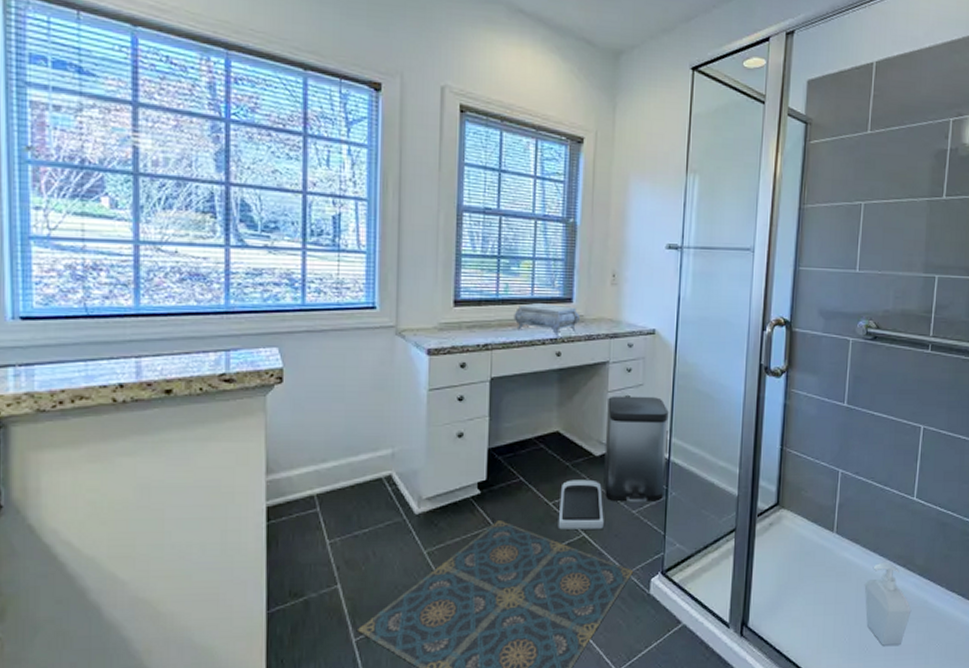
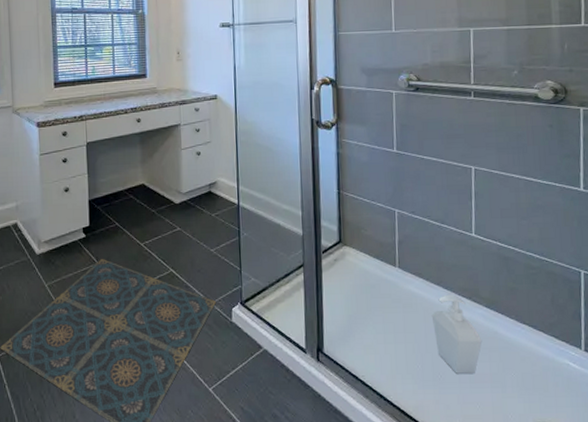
jewelry box: present [514,303,581,337] -> none [101,80,154,106]
scale: present [558,479,604,530] -> none [149,223,188,266]
pedal bin: present [604,396,669,502] -> none [182,152,237,242]

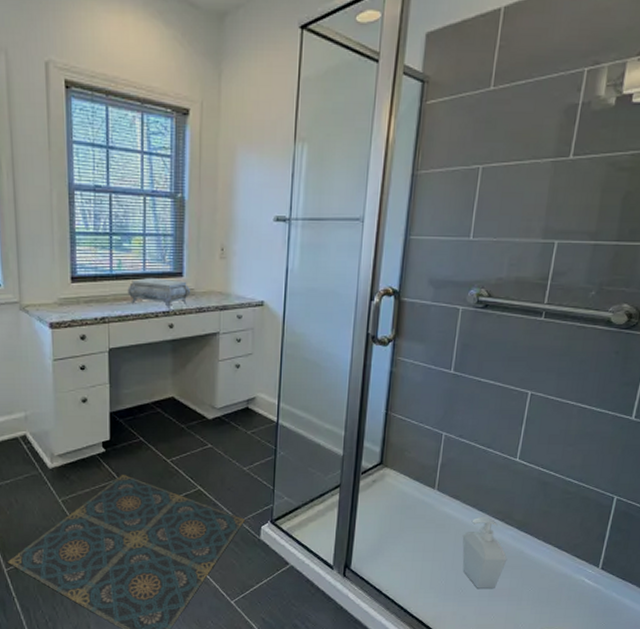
jewelry box: none [101,80,154,106] -> present [127,278,191,310]

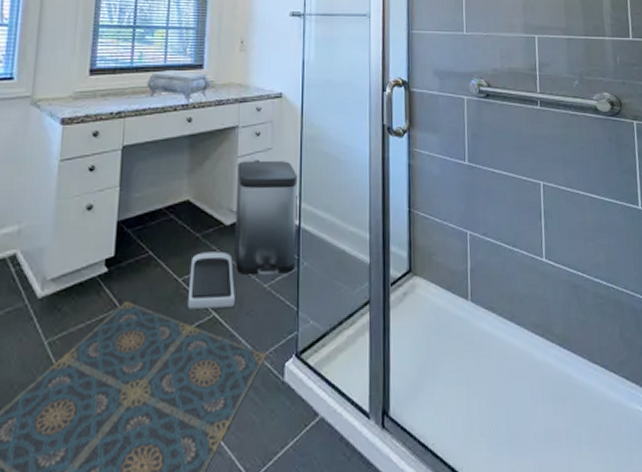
scale: none [175,440,217,483] -> present [187,251,235,310]
pedal bin: none [216,364,277,460] -> present [234,160,298,275]
soap bottle: present [462,516,508,589] -> none [505,331,557,432]

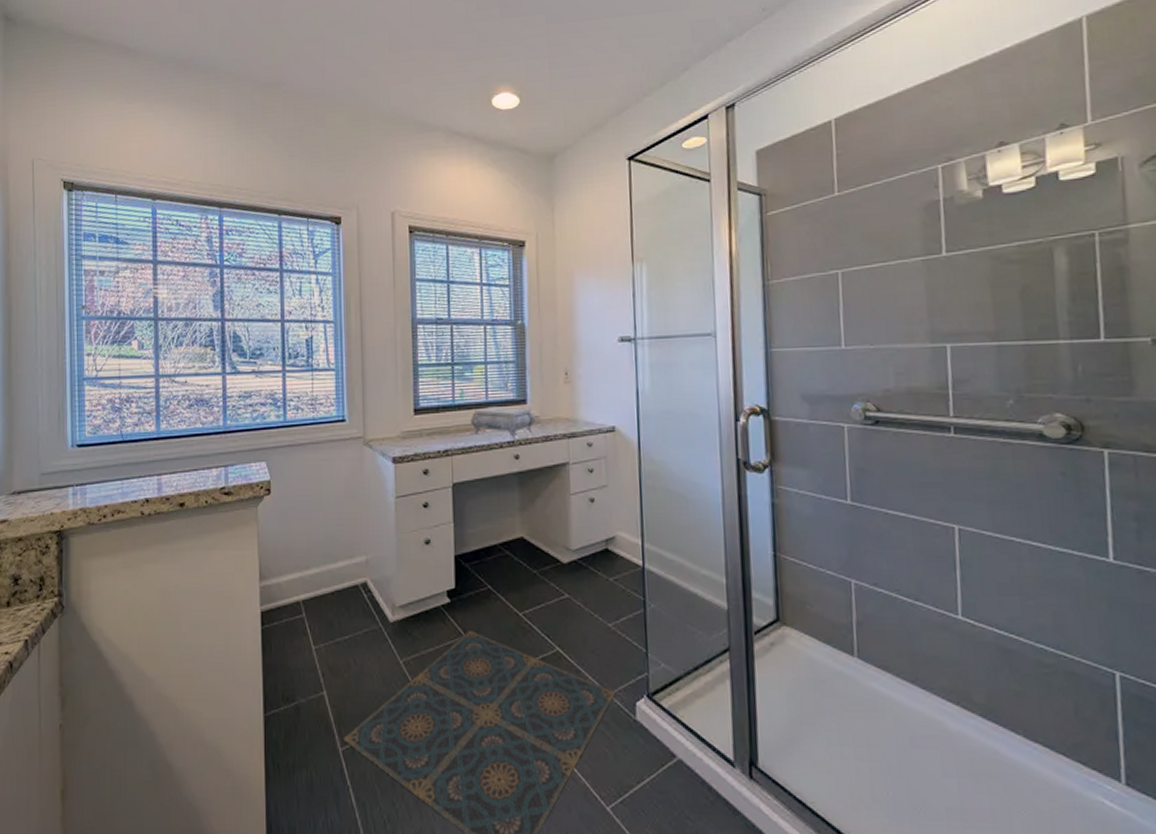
scale: present [187,251,235,310] -> none [529,588,578,643]
pedal bin: present [234,160,298,275] -> none [571,498,641,614]

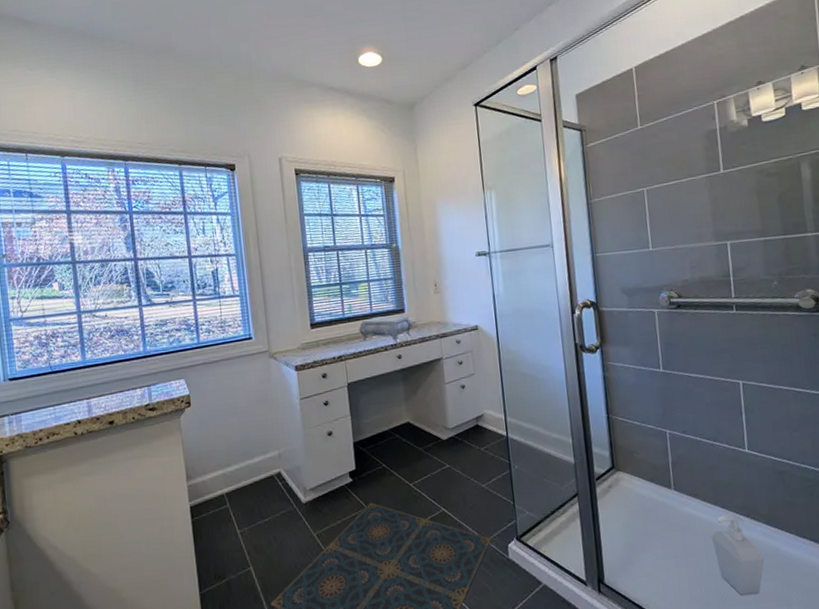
soap bottle: none [905,697,978,809] -> present [711,513,764,595]

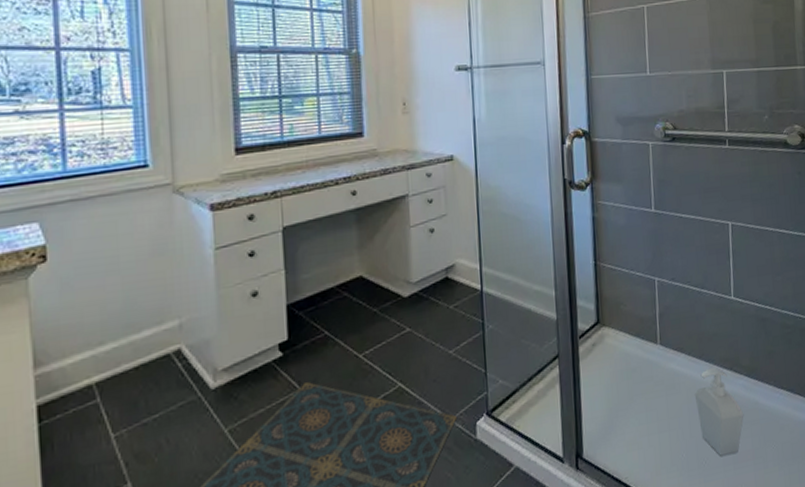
jewelry box: present [359,316,414,343] -> none [302,140,374,175]

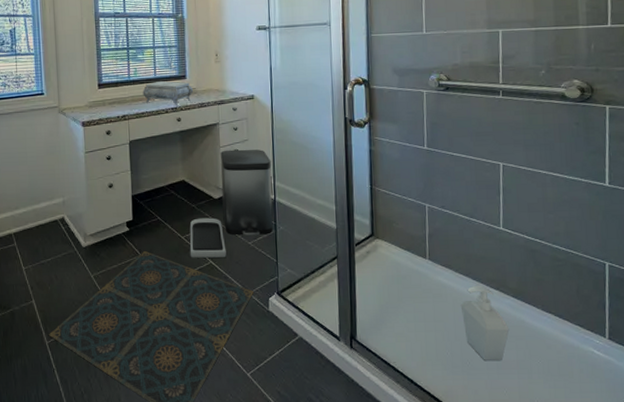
jewelry box: none [302,140,374,175] -> present [142,81,194,106]
scale: none [370,323,420,383] -> present [189,217,226,258]
pedal bin: none [411,226,480,344] -> present [221,149,273,235]

